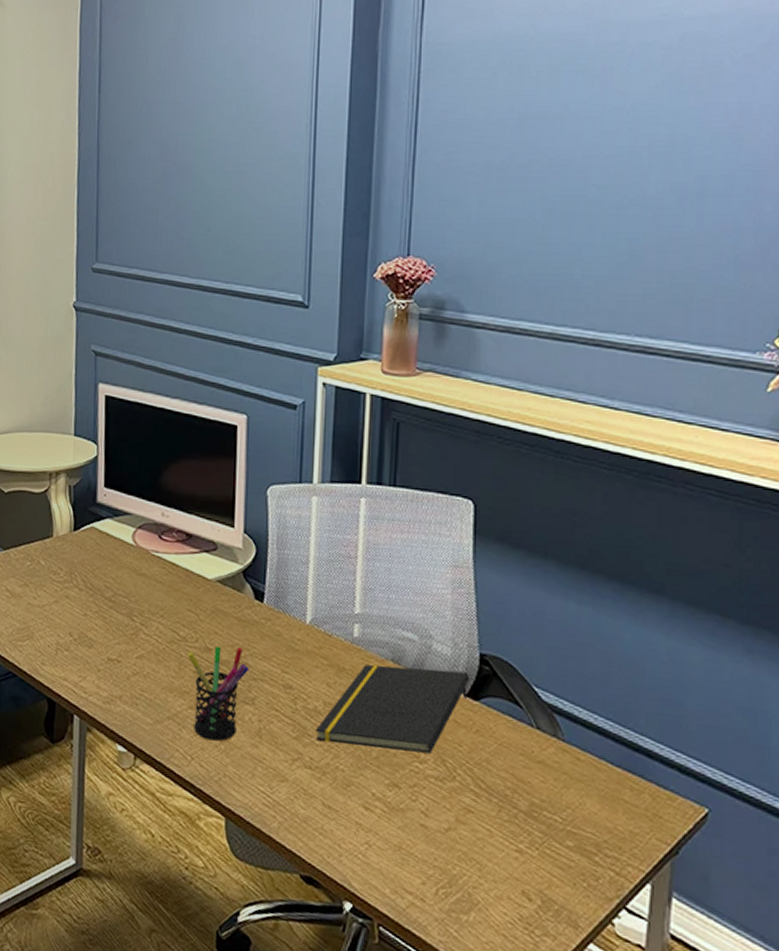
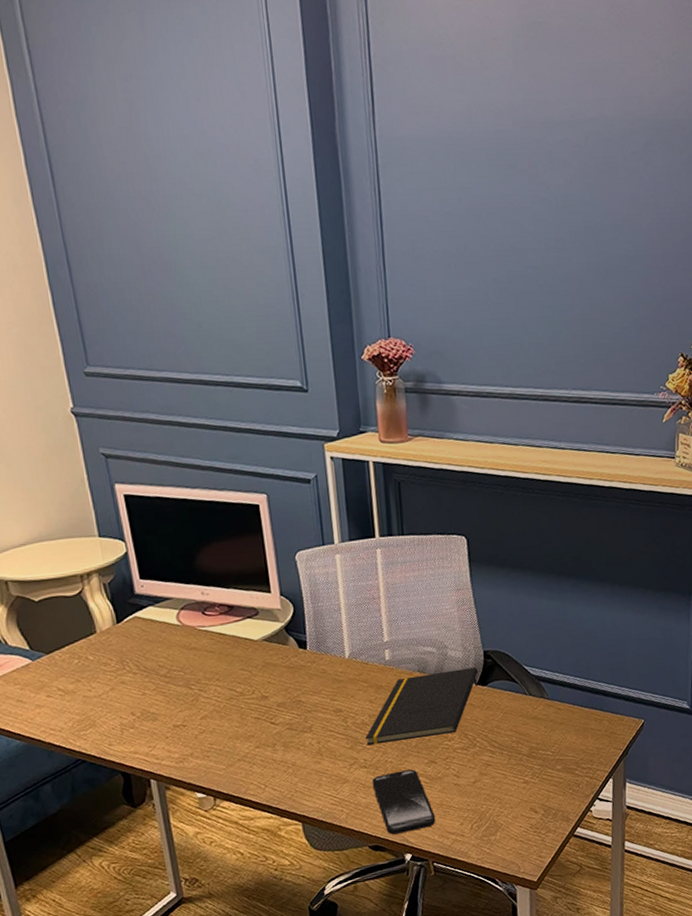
pen holder: present [187,645,250,742] -> none [246,689,304,769]
smartphone: none [315,783,390,874] -> present [371,769,436,835]

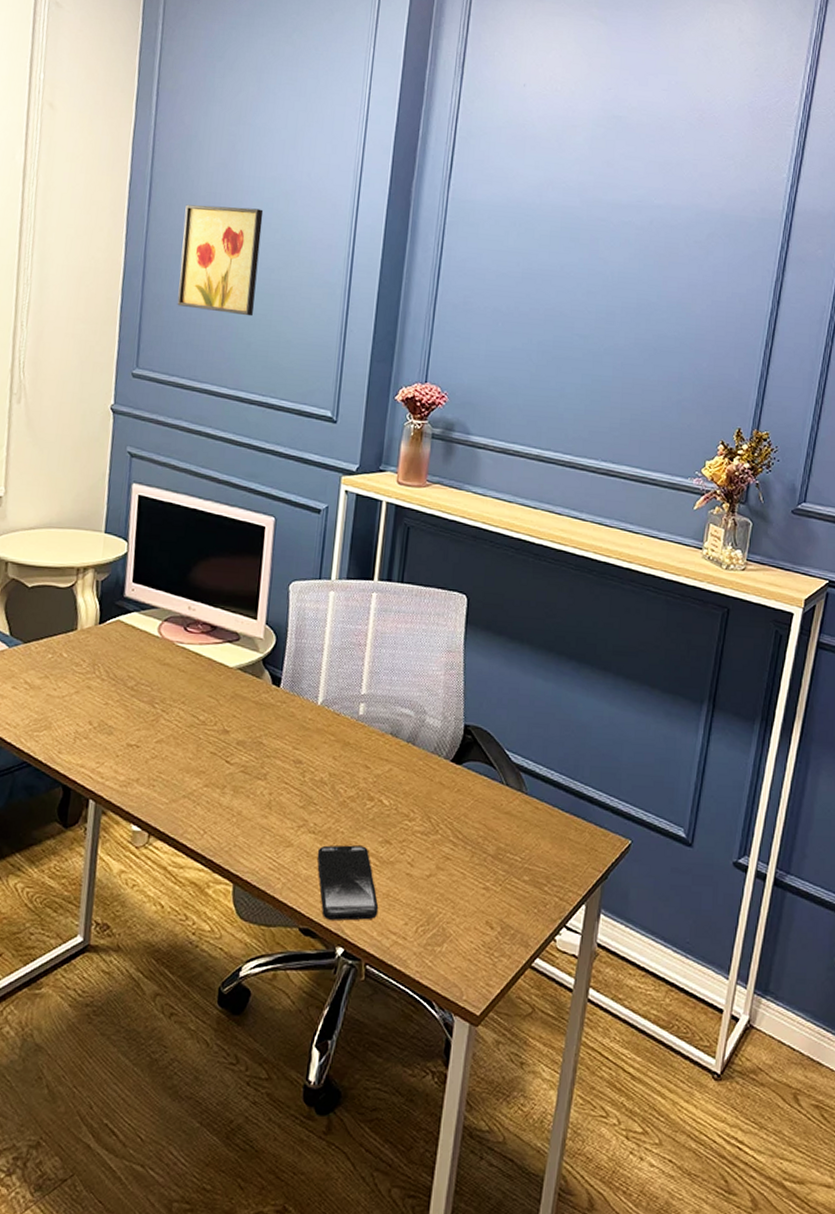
wall art: none [95,174,198,294] -> present [177,204,264,317]
notepad: present [365,667,478,746] -> none [320,738,455,812]

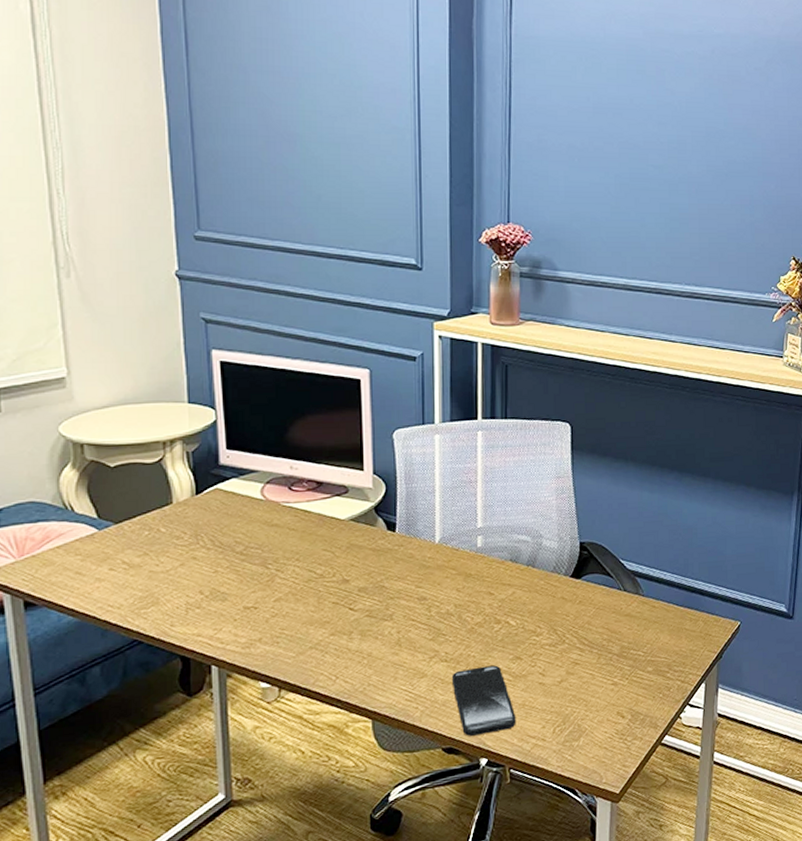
wall art: present [177,204,264,317] -> none [229,52,321,168]

